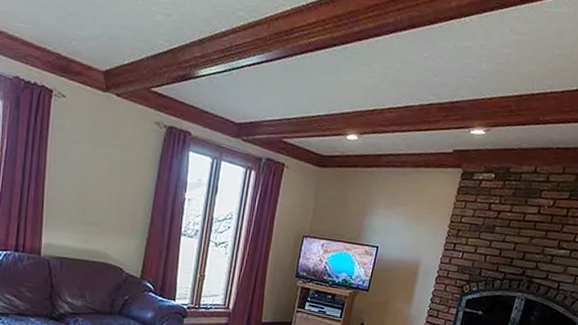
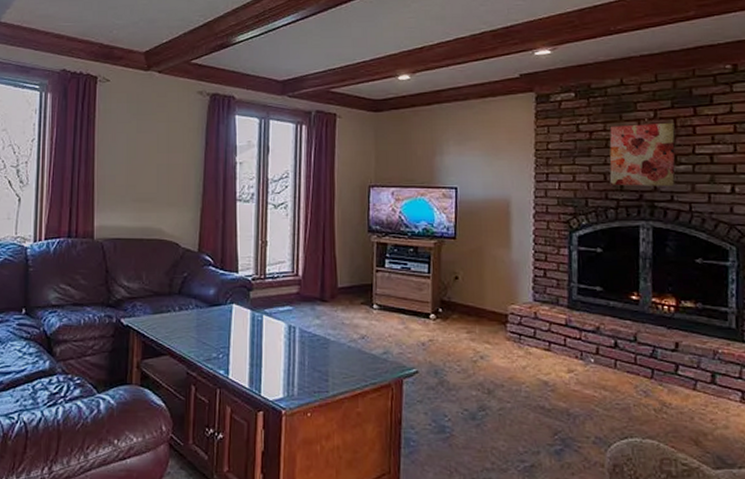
wall art: none [502,208,568,267] -> present [609,122,676,186]

